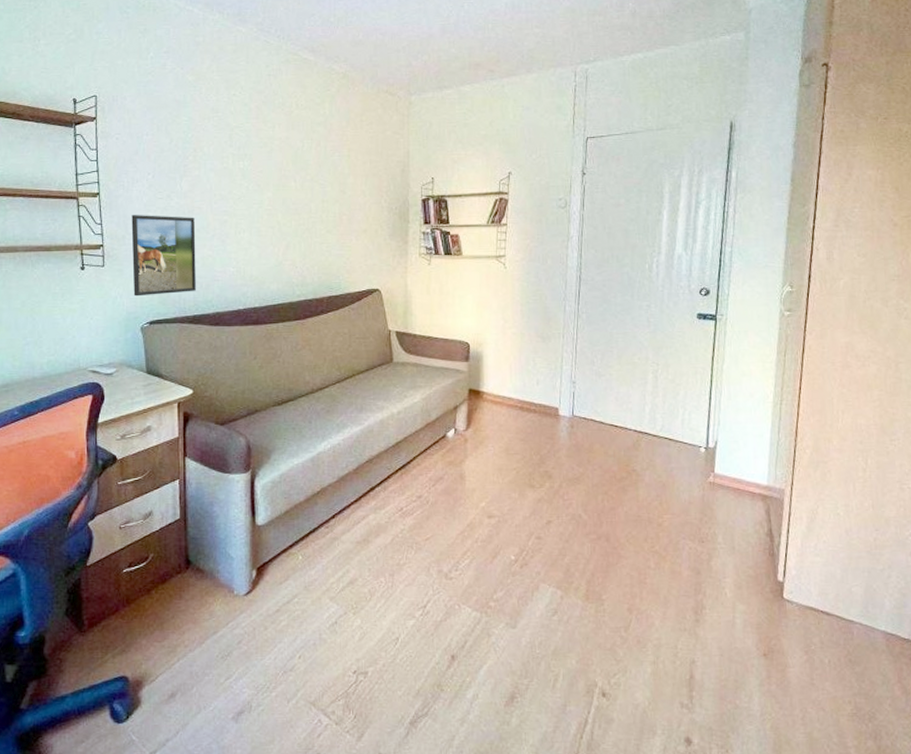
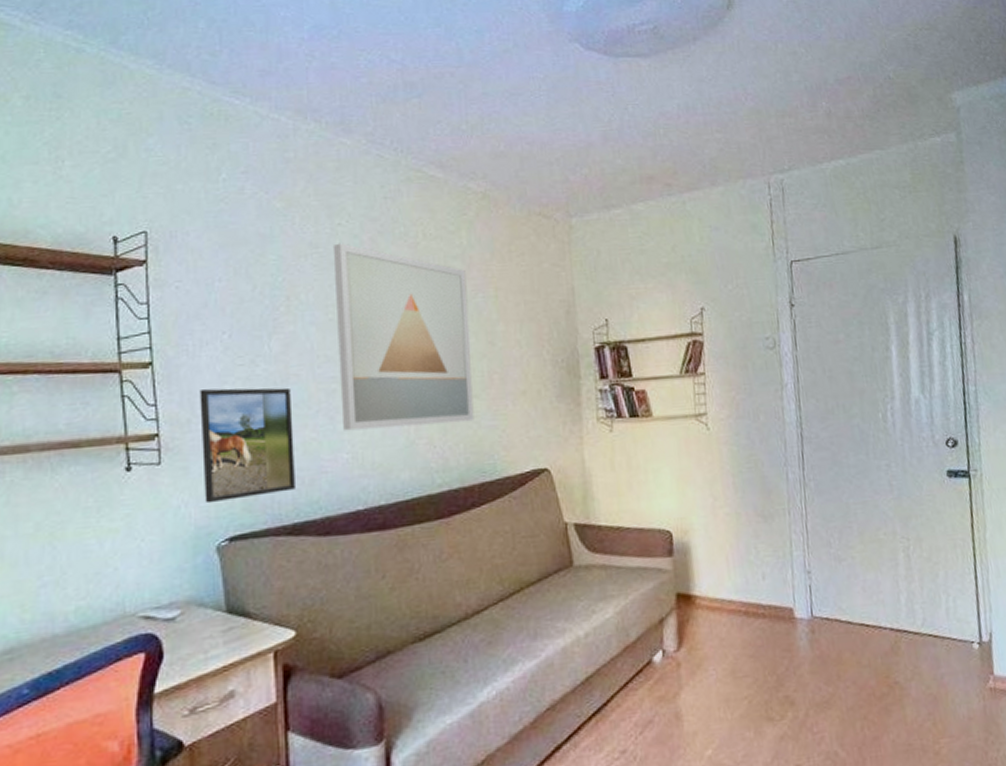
wall art: none [228,109,327,251] -> present [332,243,474,431]

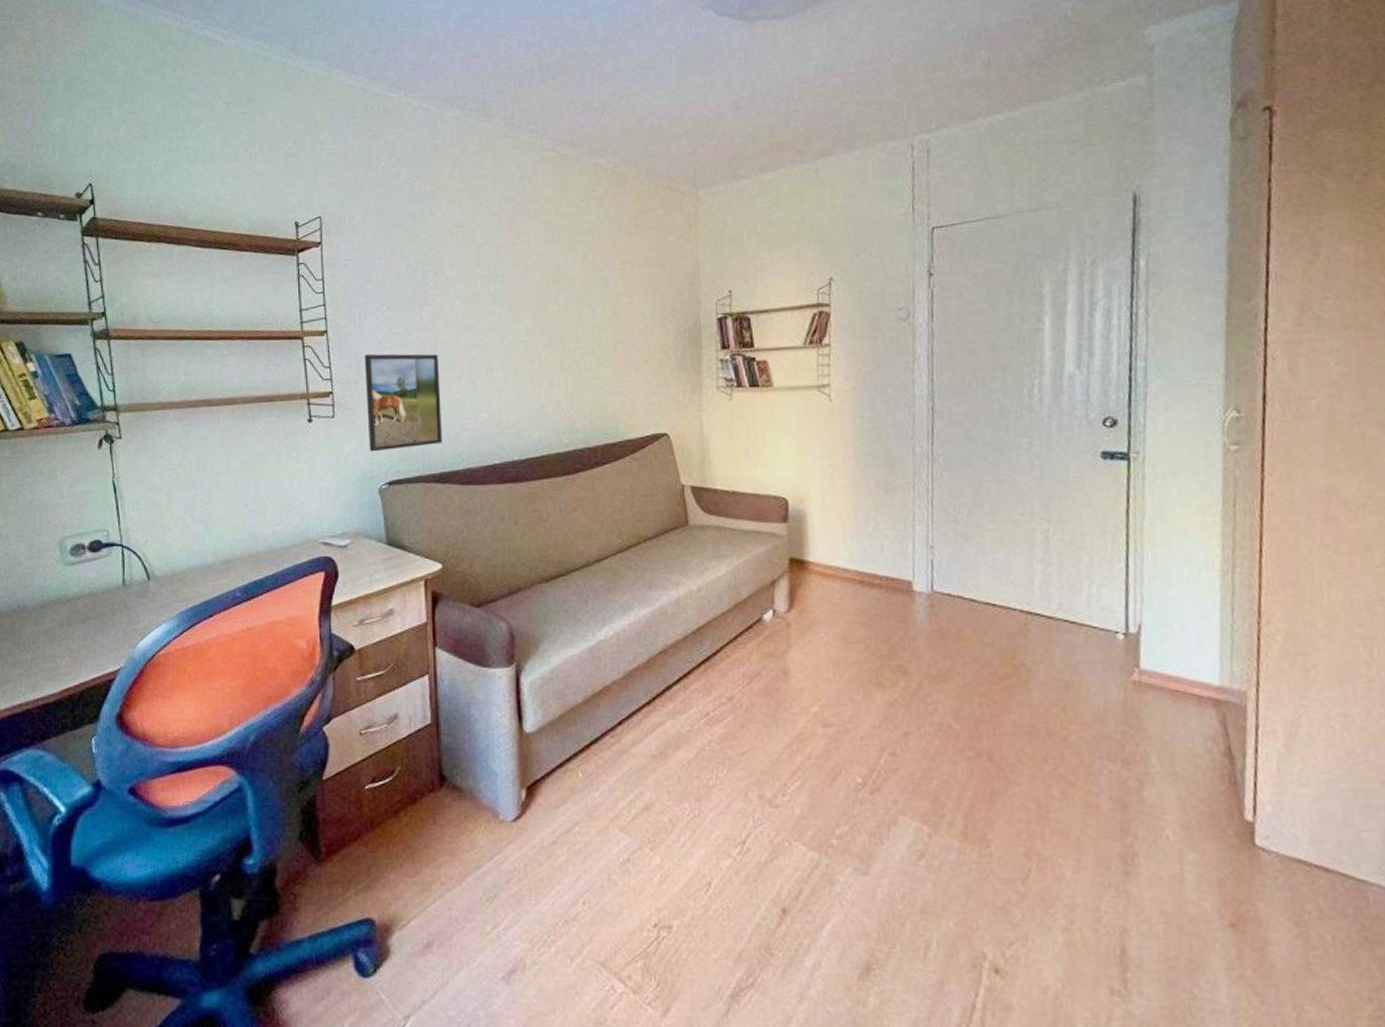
wall art: present [332,243,474,431] -> none [474,222,599,394]

